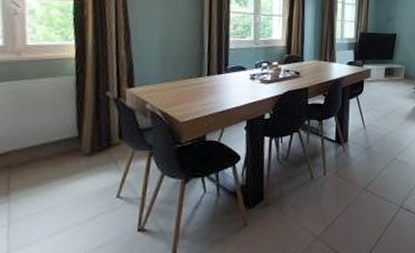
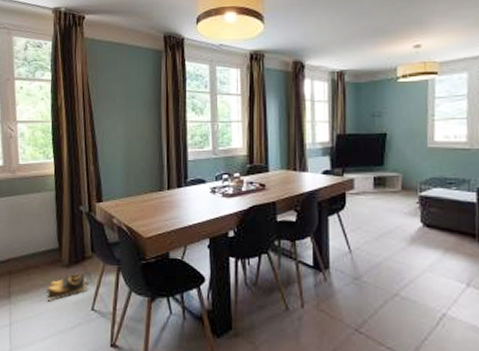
shoes: none [60,160,113,193] -> present [47,272,87,301]

